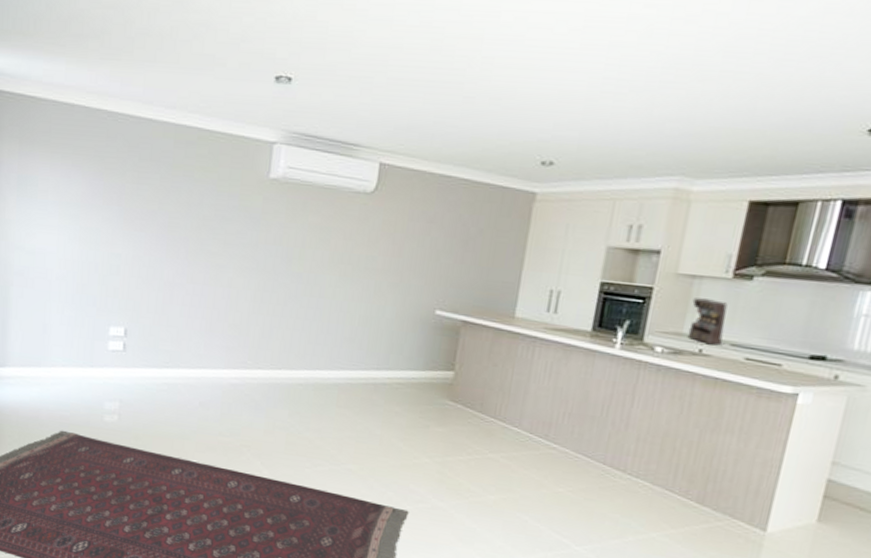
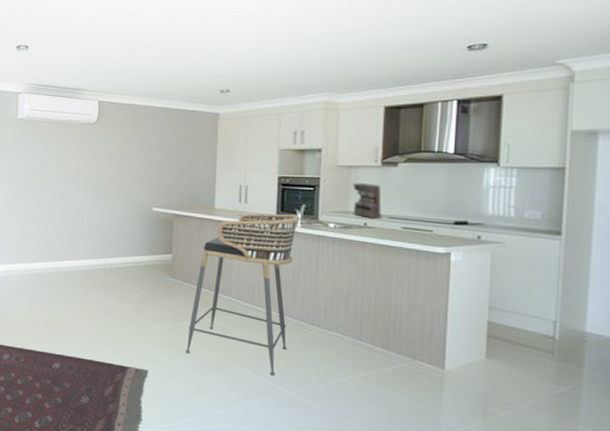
bar stool: none [457,326,621,527] -> present [186,213,300,375]

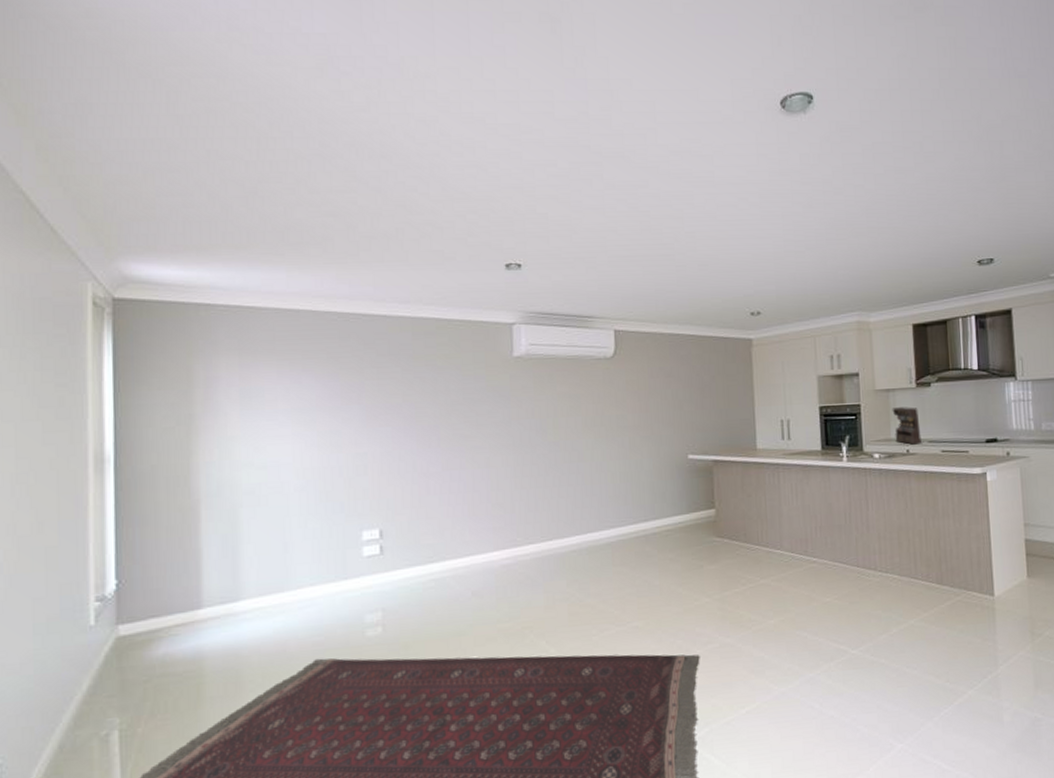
bar stool: present [186,213,300,375] -> none [740,448,847,635]

